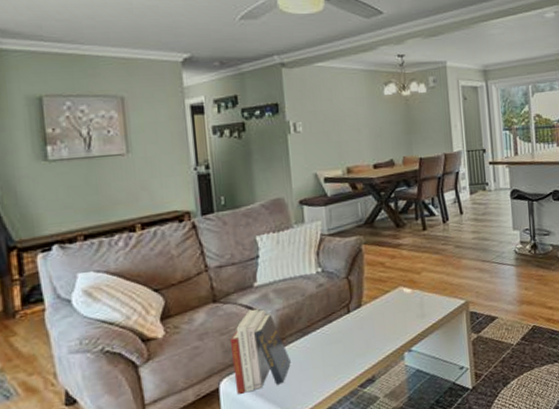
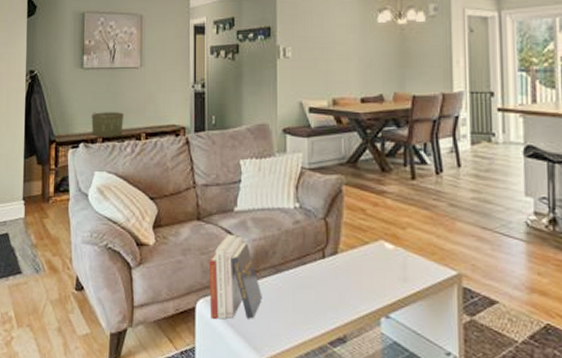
basket: none [65,204,111,236] -> present [91,112,123,137]

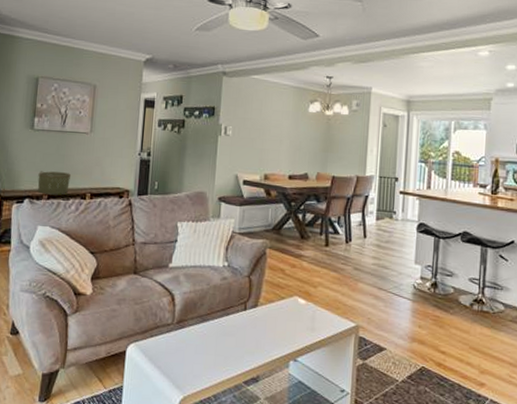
books: present [208,234,262,319] -> none [139,287,188,362]

